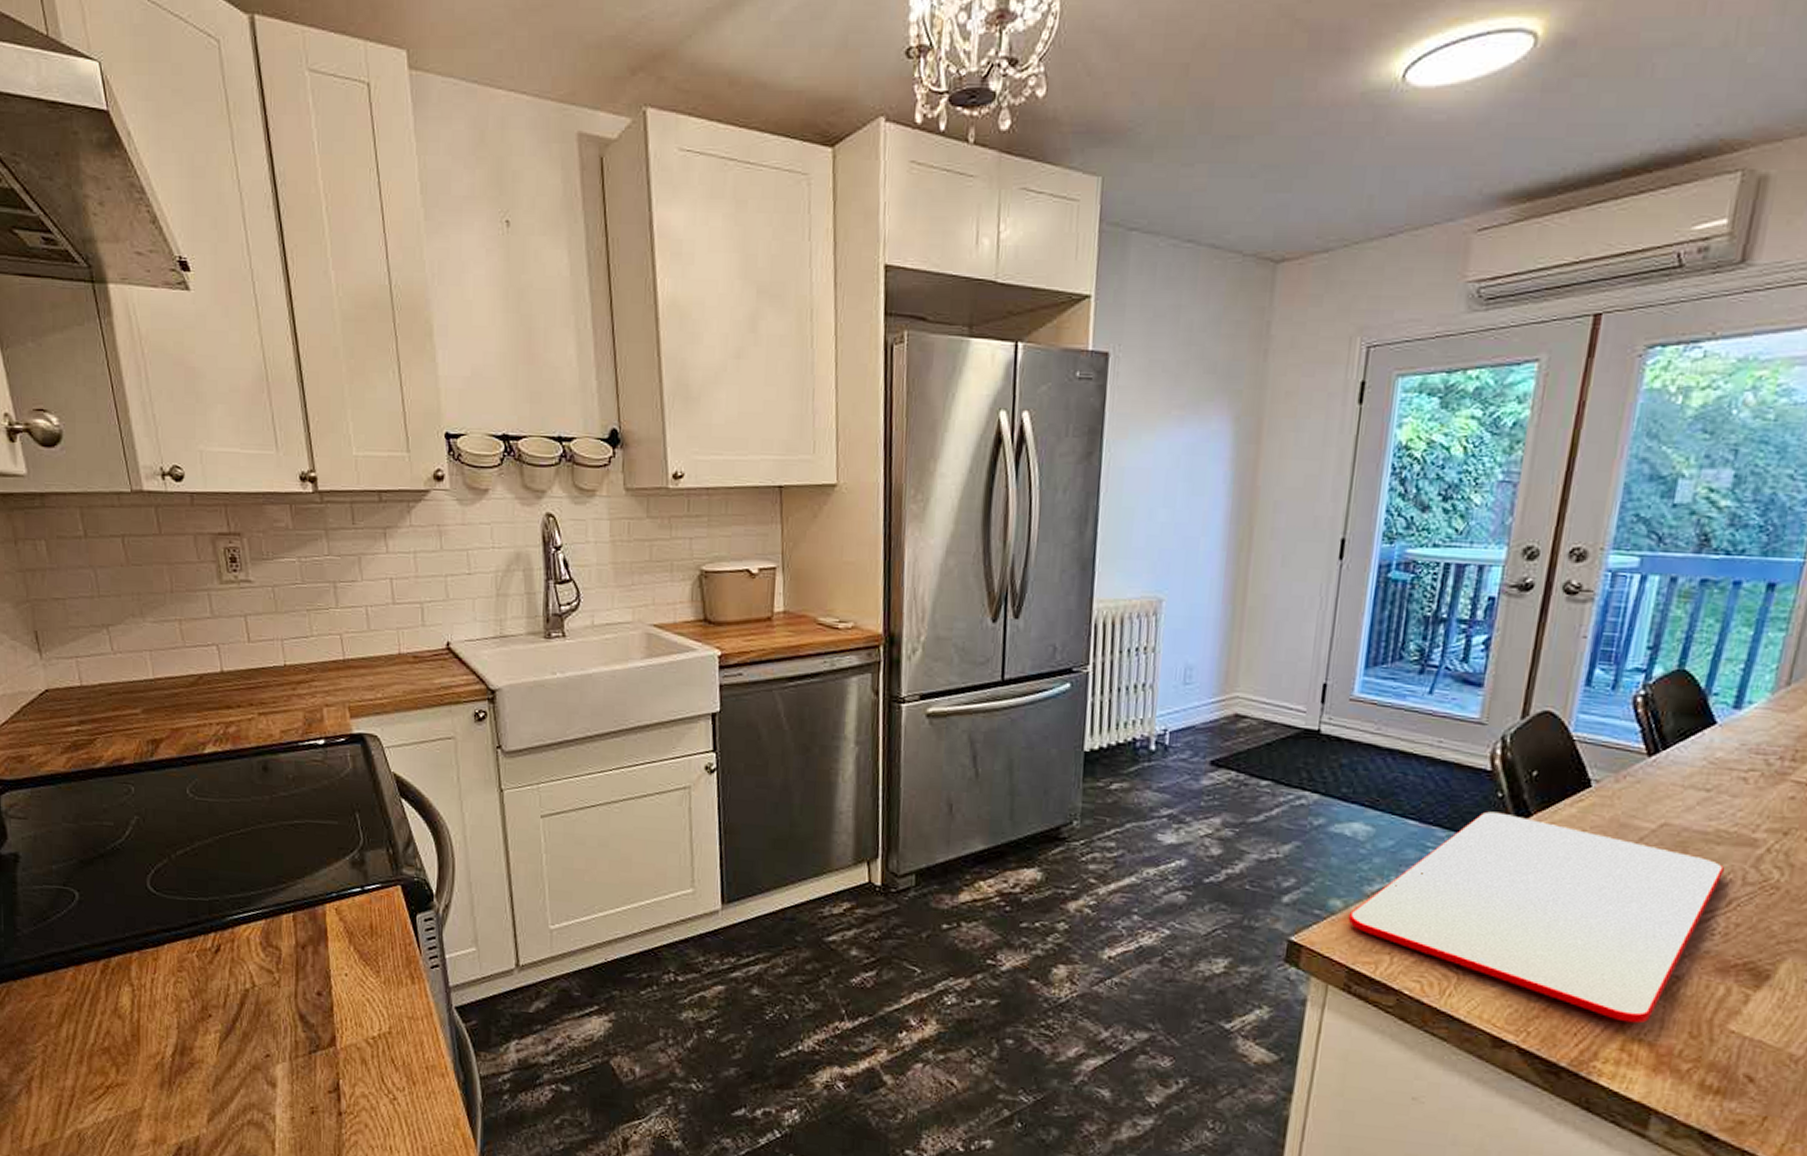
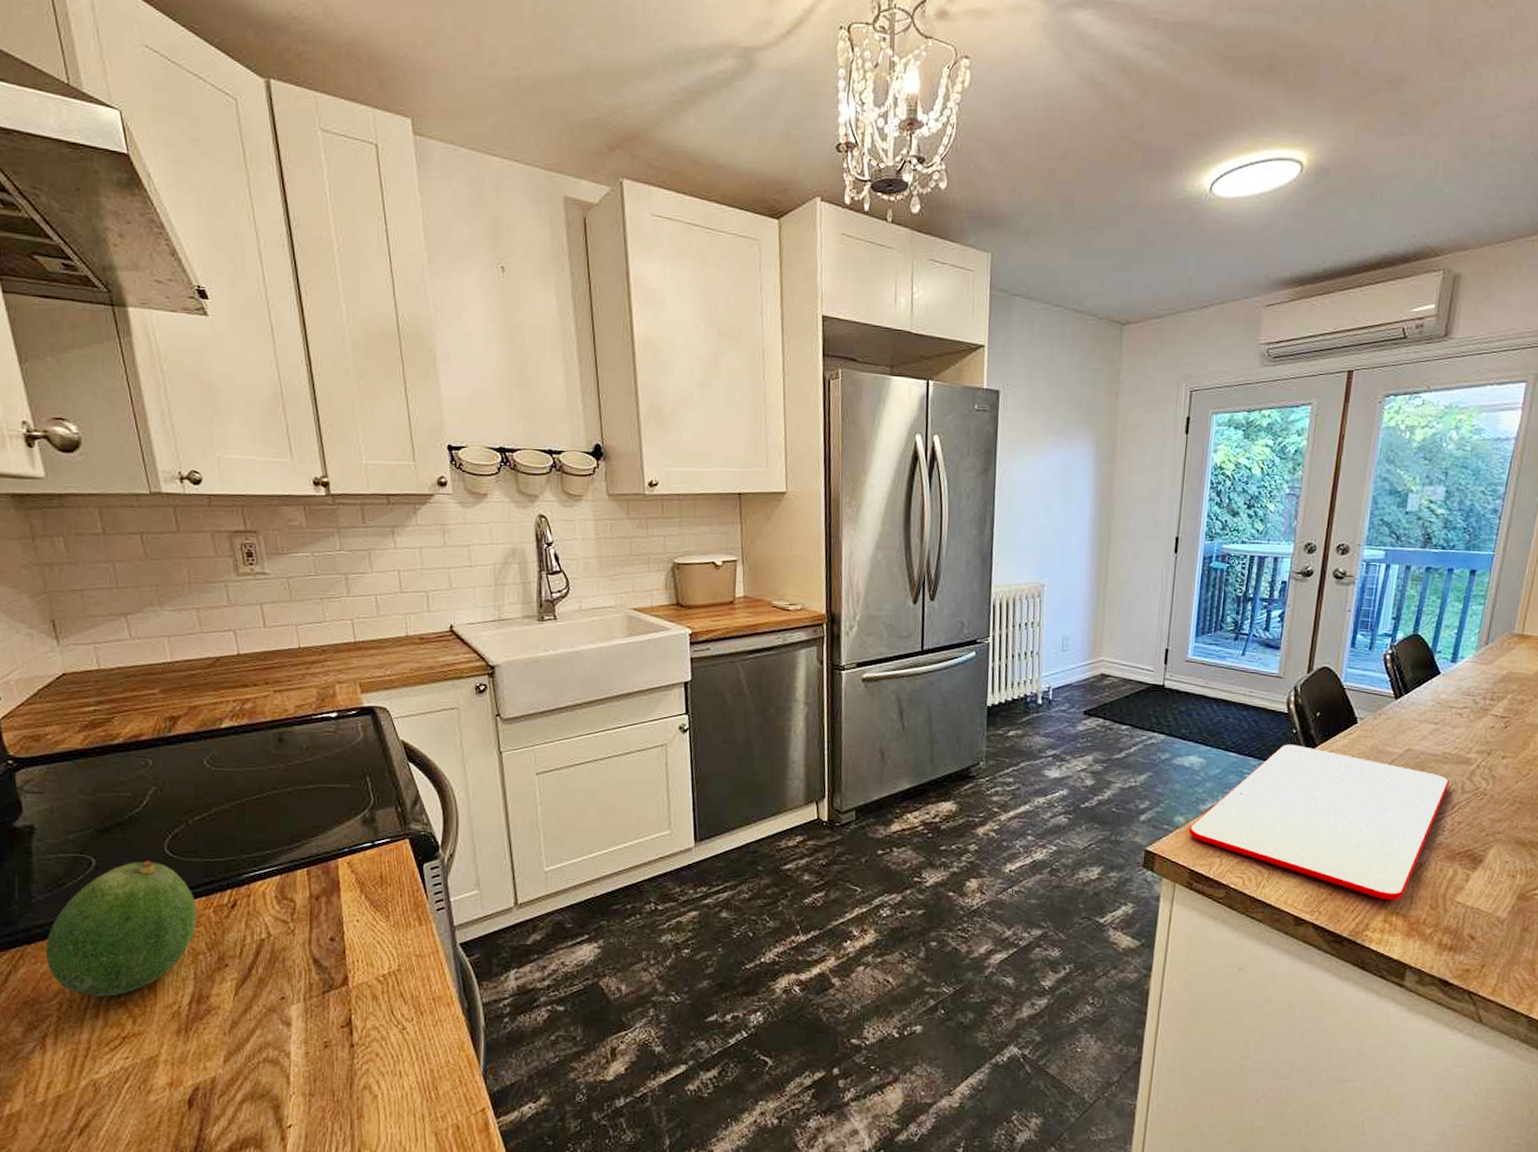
fruit: none [30,896,180,1042] -> present [45,860,197,997]

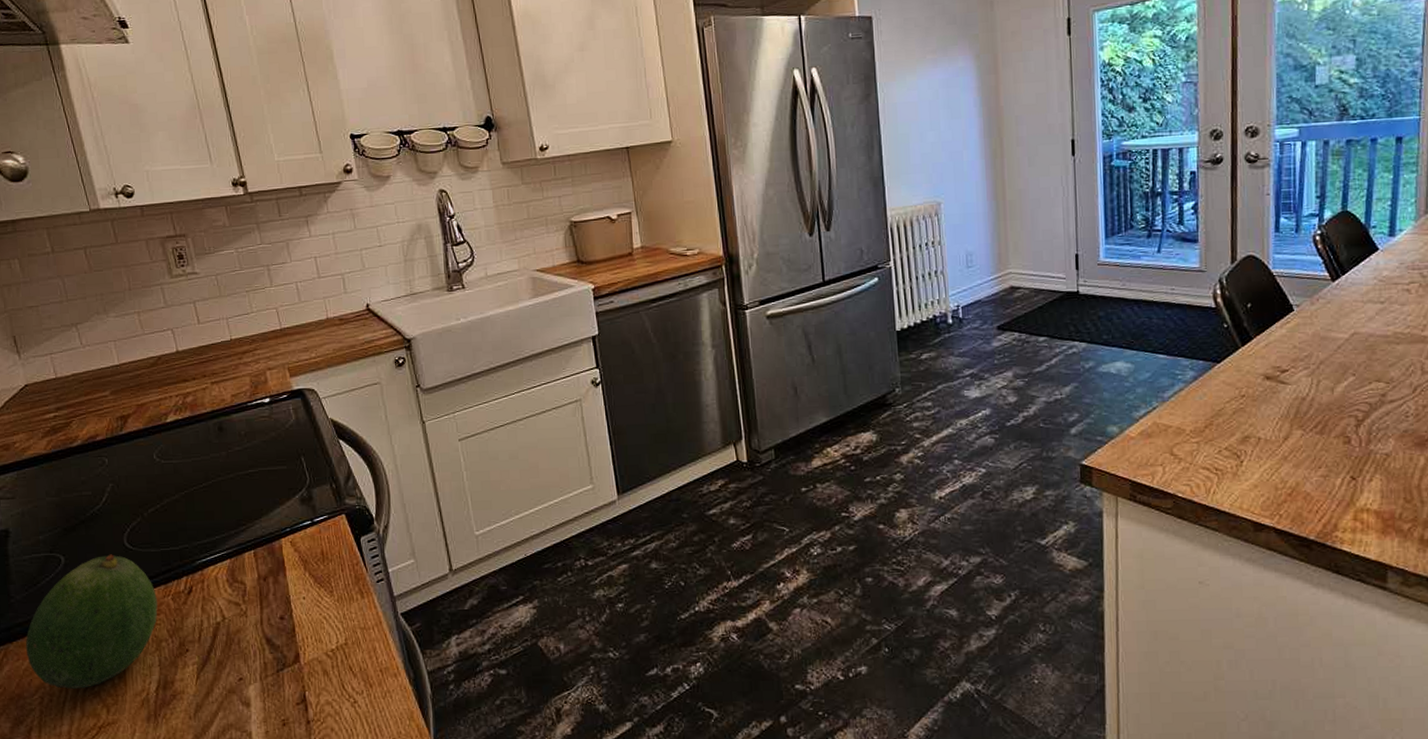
cutting board: present [1188,744,1449,901] -> none [1124,339,1406,497]

